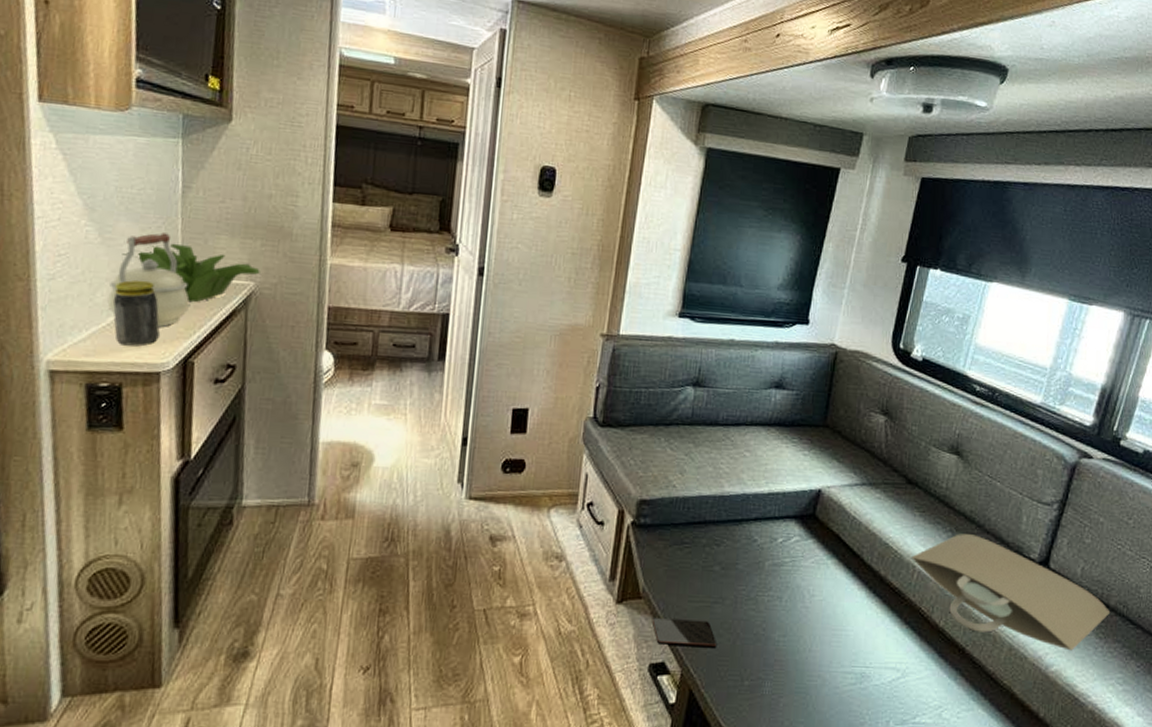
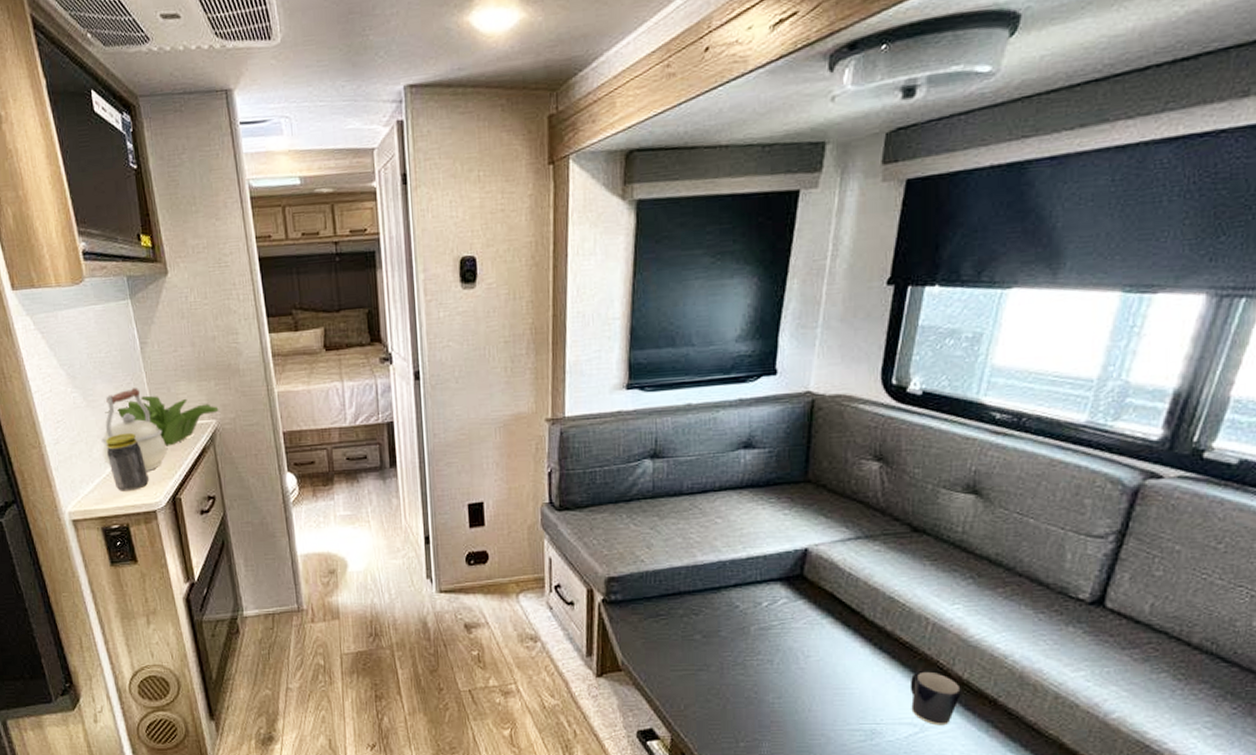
phone: present [651,618,718,648] -> none [635,688,707,714]
mug: none [896,617,938,672] -> present [911,671,963,726]
tote bag: present [910,534,1111,651] -> none [922,579,1193,696]

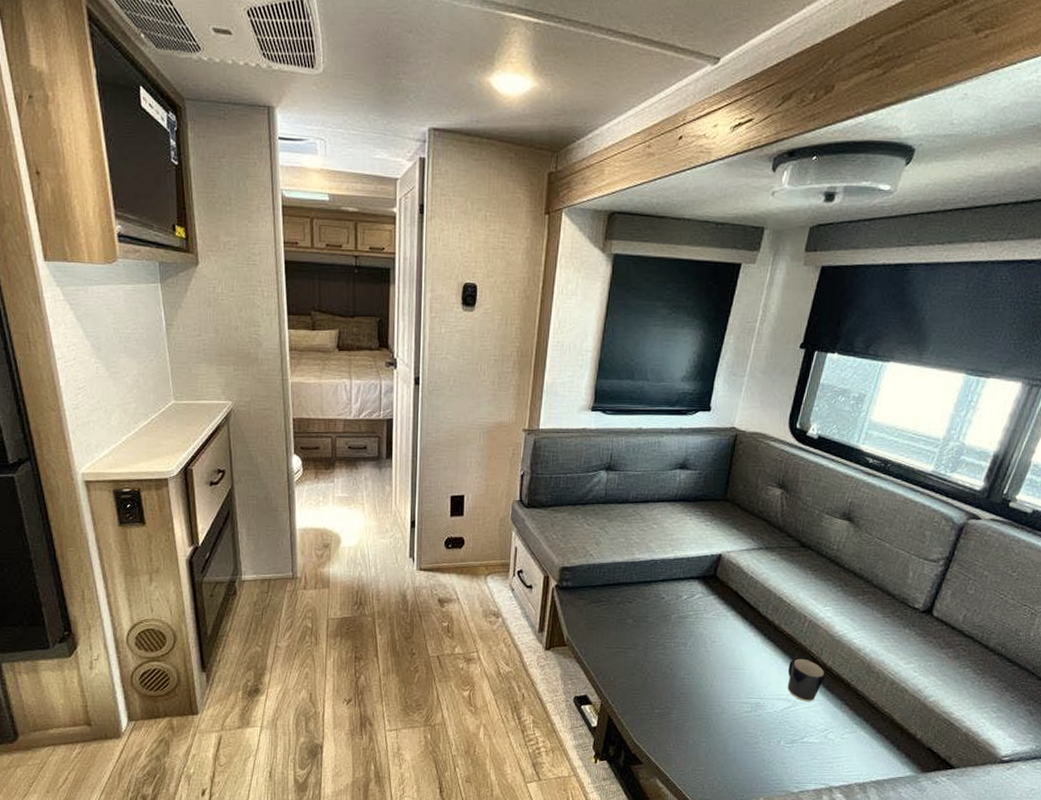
kettle: present [101,388,167,471] -> none [120,365,183,442]
plant: present [105,395,219,445] -> none [126,373,236,420]
jar: present [105,432,149,493] -> none [124,405,163,460]

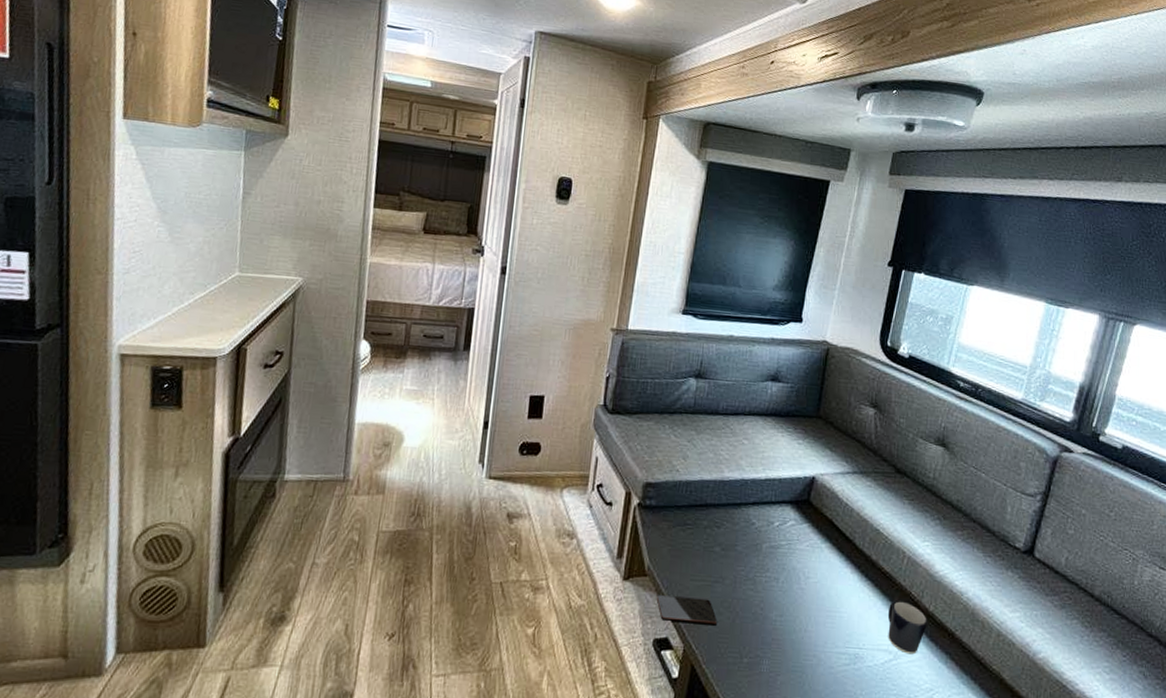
phone: none [575,661,631,684] -> present [656,595,718,626]

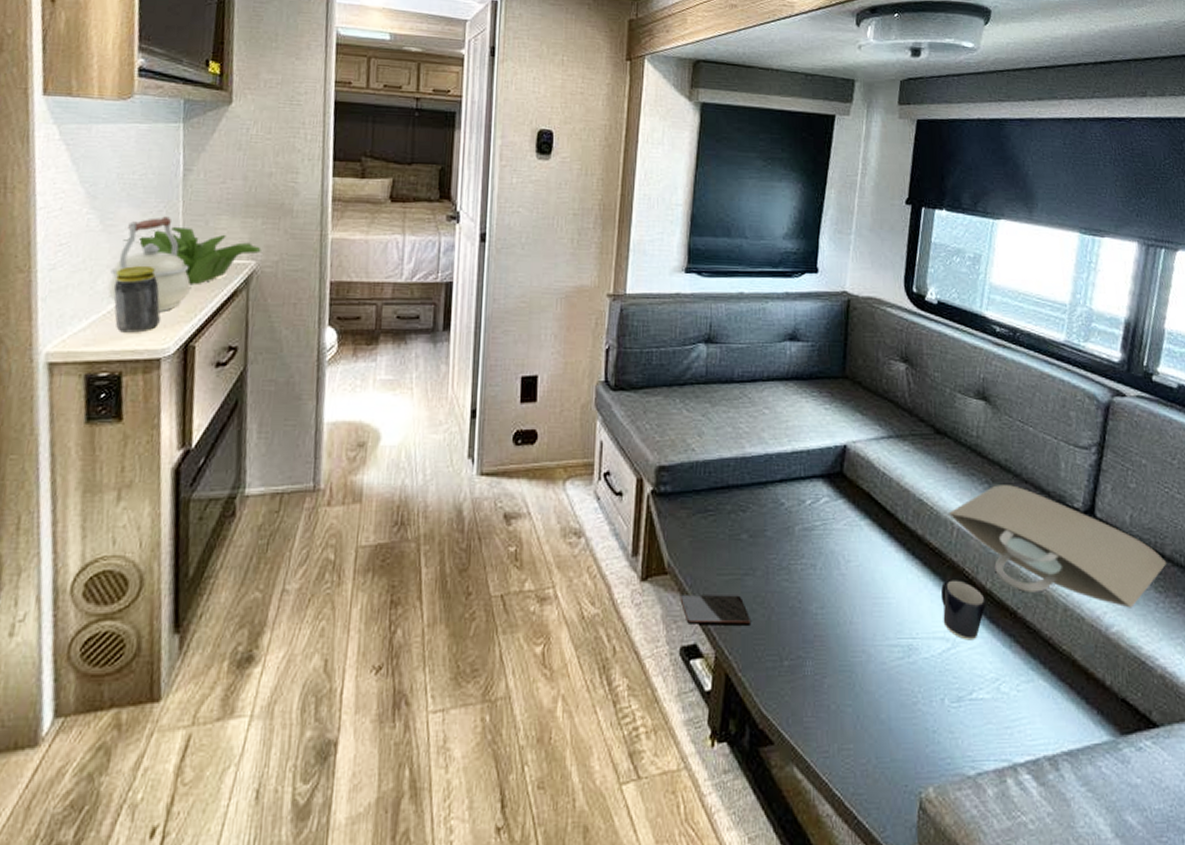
kettle: none [173,233,245,317] -> present [108,216,191,311]
jar: none [178,274,218,335] -> present [113,265,161,334]
plant: none [188,242,308,295] -> present [123,226,261,284]
tote bag: none [900,522,1095,639] -> present [948,485,1167,608]

